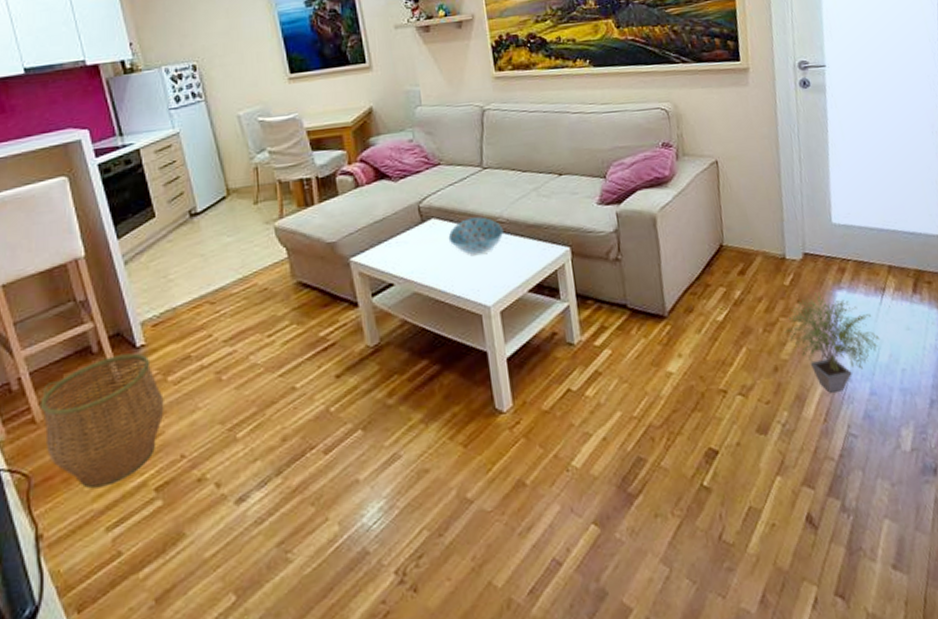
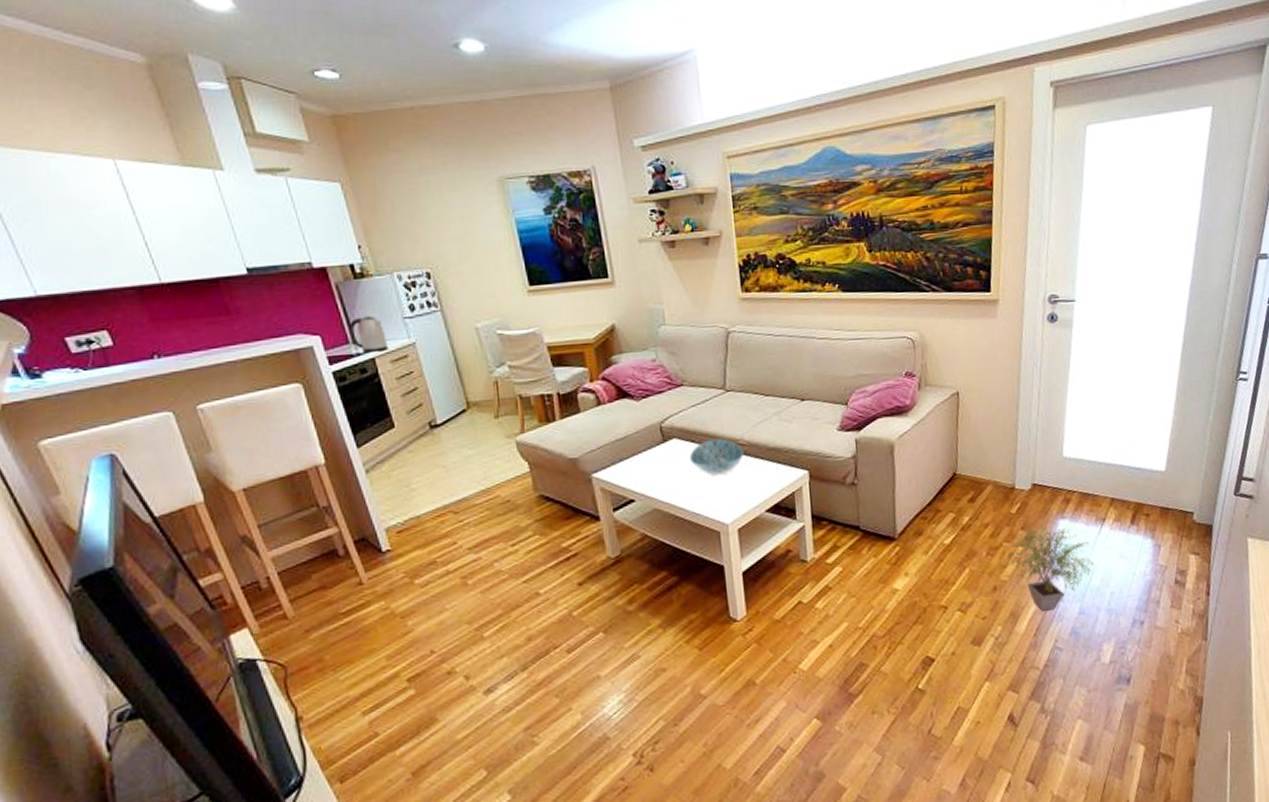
basket: present [40,353,164,489] -> none [290,557,413,678]
kettle: none [116,108,153,145] -> present [348,316,389,354]

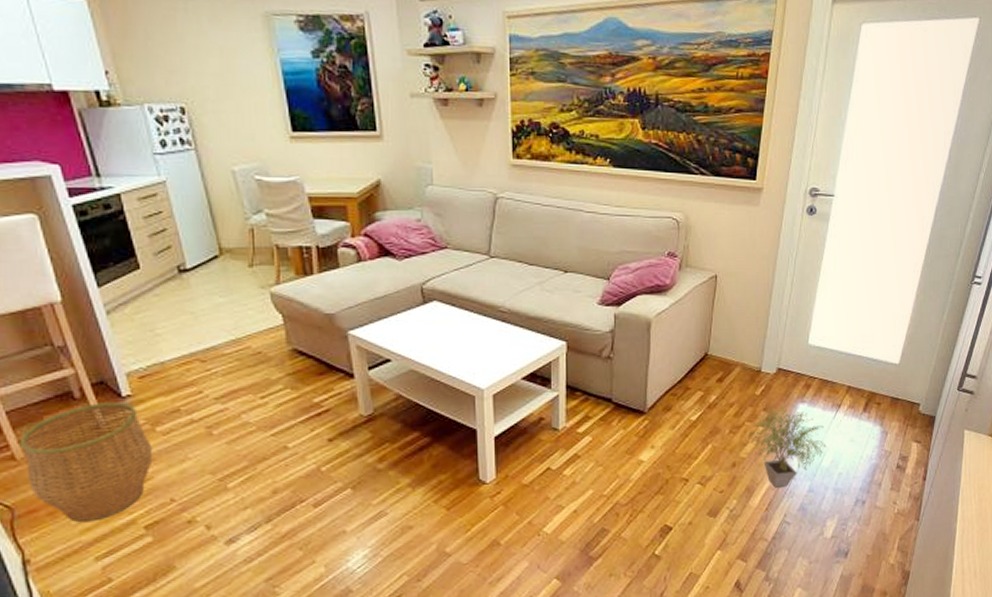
basket: none [290,557,413,678] -> present [19,402,153,523]
kettle: present [348,316,389,354] -> none [92,148,136,188]
bowl: present [689,438,744,476] -> none [449,304,504,341]

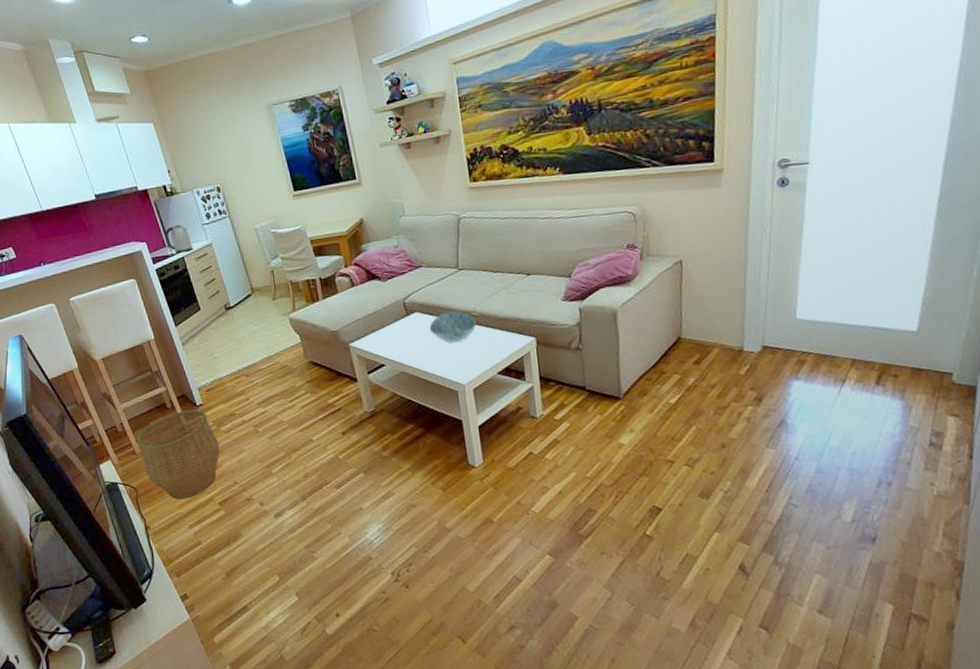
kettle: none [92,148,136,188] -> present [165,224,193,254]
bowl: none [449,304,504,341] -> present [429,311,477,344]
potted plant: present [747,403,827,488] -> none [735,382,833,469]

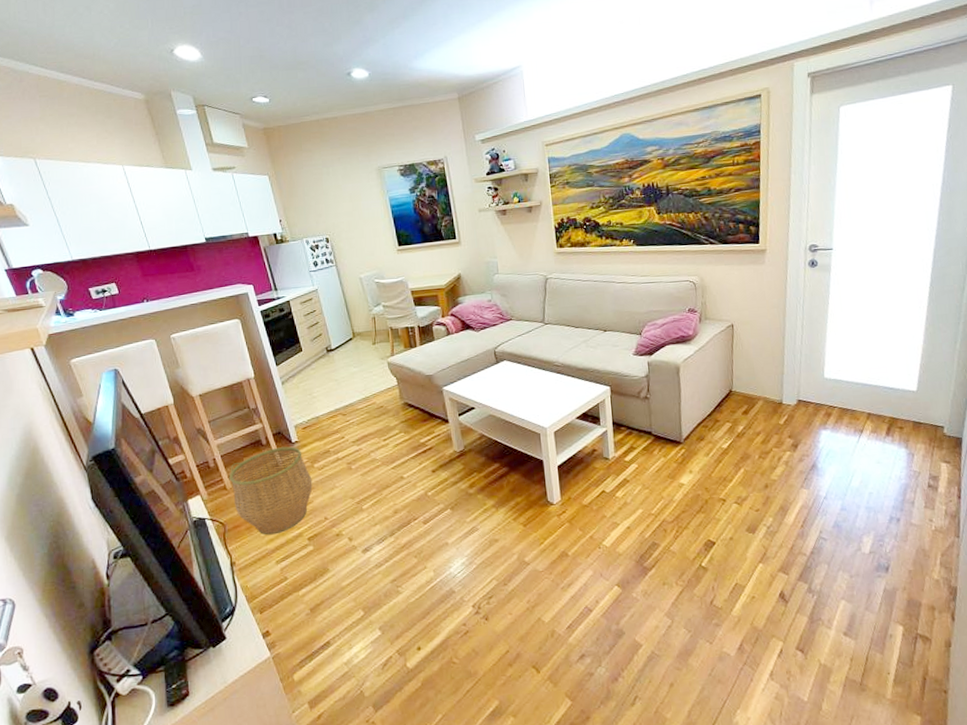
kettle: present [165,224,193,254] -> none [272,270,299,298]
bowl: present [429,311,477,344] -> none [516,361,559,390]

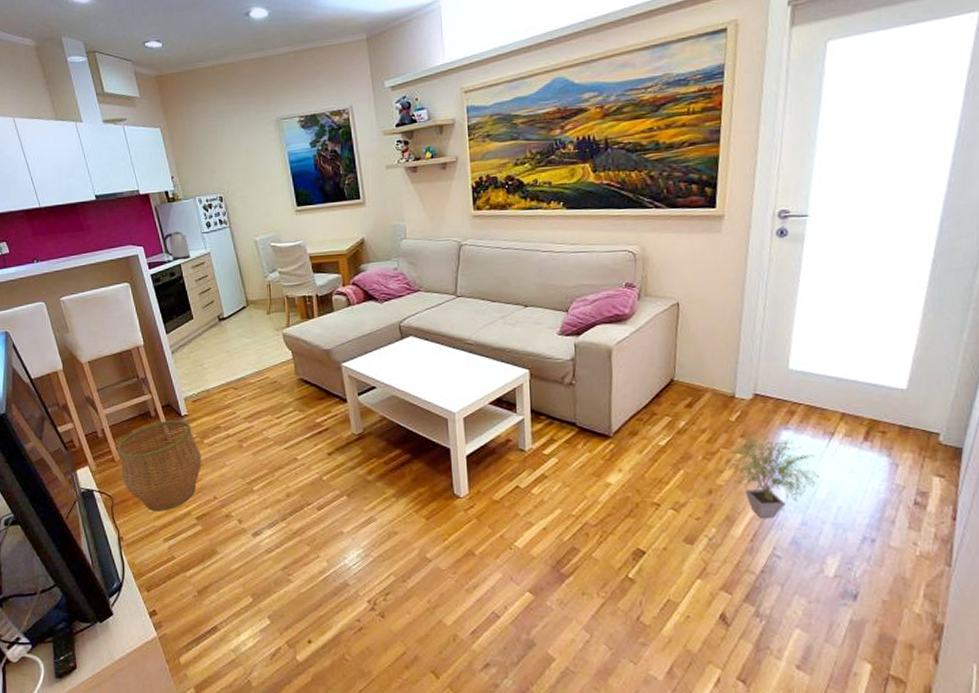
kettle: none [272,270,299,298] -> present [163,231,191,261]
potted plant: none [776,431,854,506] -> present [723,430,820,518]

